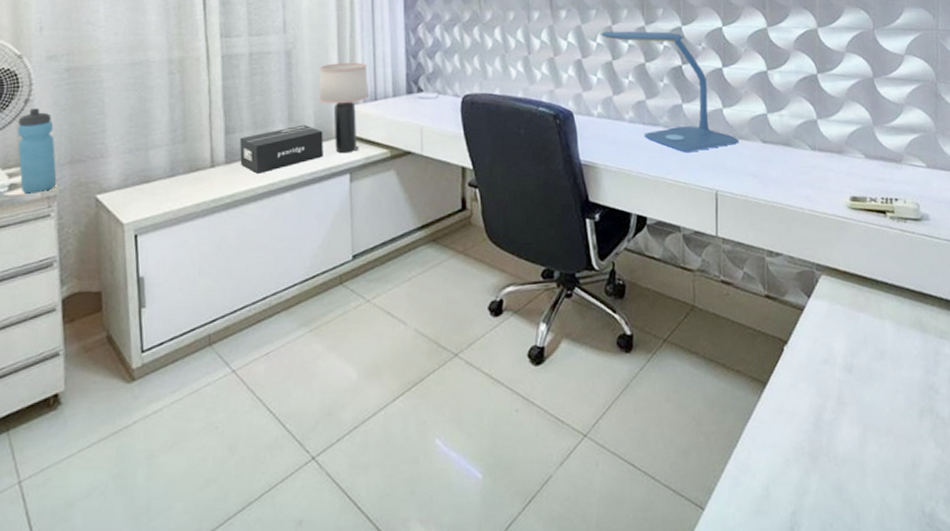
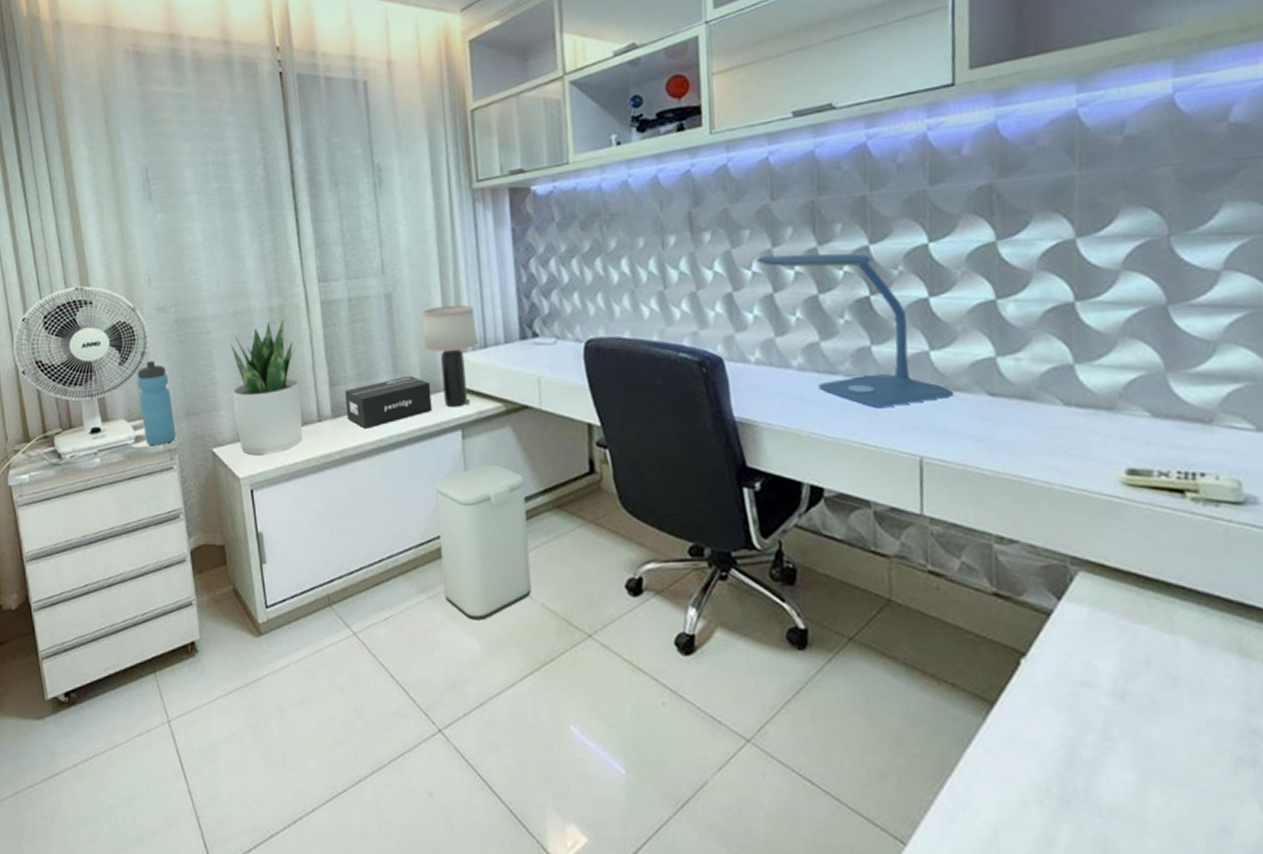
planter: none [123,70,195,201] -> present [230,319,303,455]
pedal bin: none [323,203,407,349] -> present [436,464,532,620]

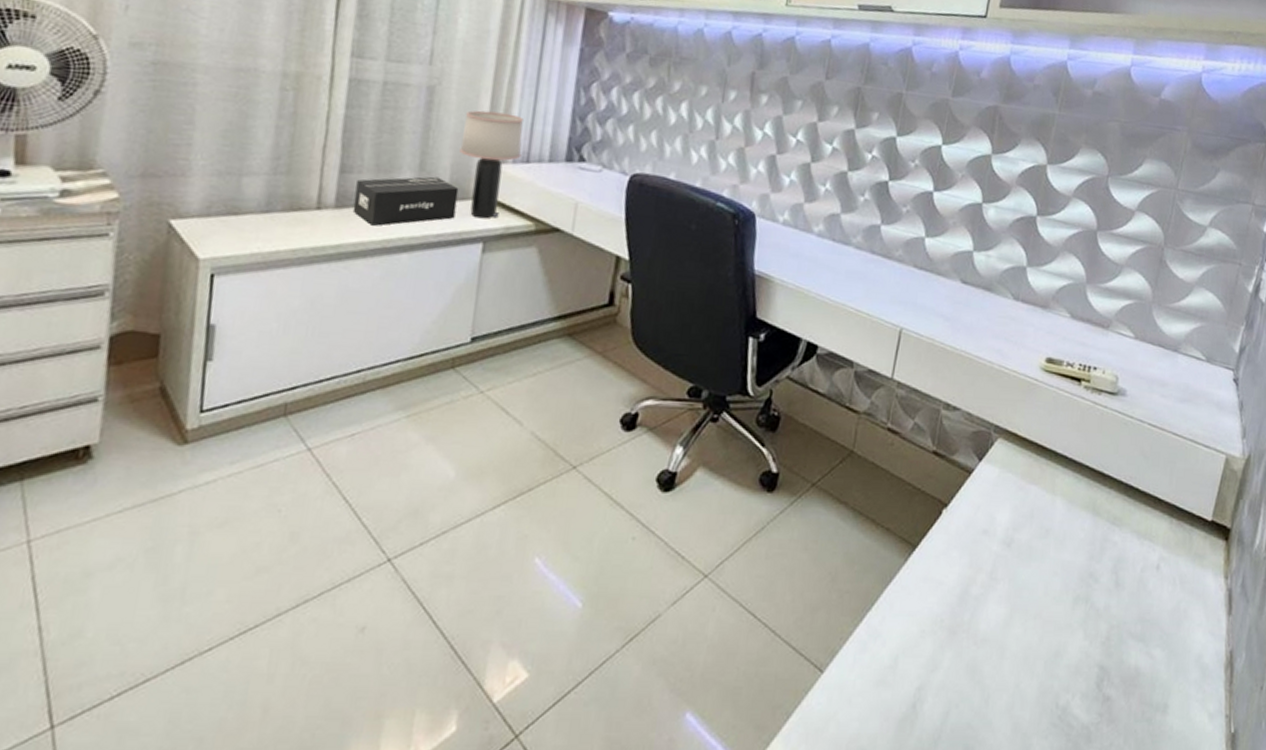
water bottle: present [137,361,176,446] -> none [75,103,127,207]
planter: present [230,319,303,455] -> none [208,87,307,237]
pedal bin: present [436,464,532,620] -> none [426,282,540,444]
desk lamp: present [756,253,953,409] -> none [802,128,936,281]

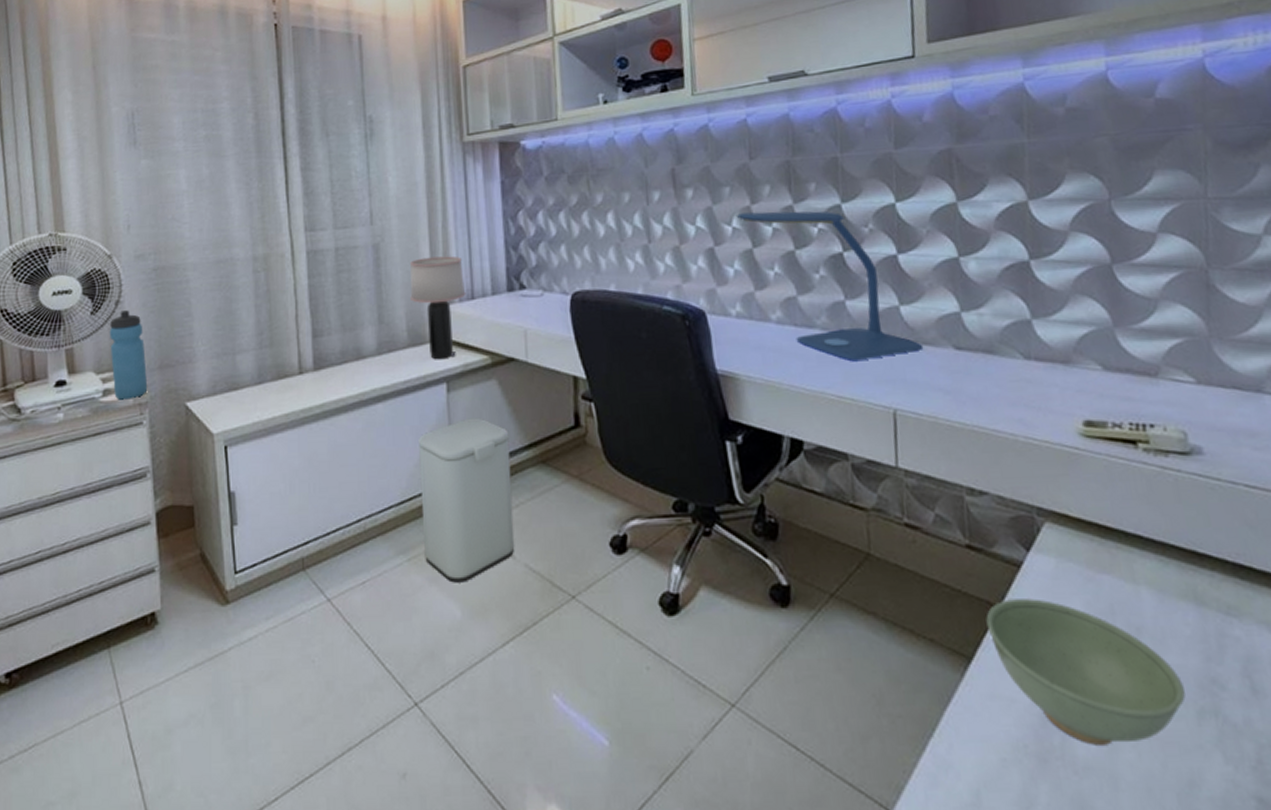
water bottle: none [75,103,127,207] -> present [109,310,148,400]
box: present [352,176,459,226] -> none [328,327,417,382]
pedal bin: none [426,282,540,444] -> present [419,417,515,583]
desk lamp: none [802,128,936,281] -> present [736,211,922,362]
bowl: none [934,499,1069,622] -> present [985,598,1186,745]

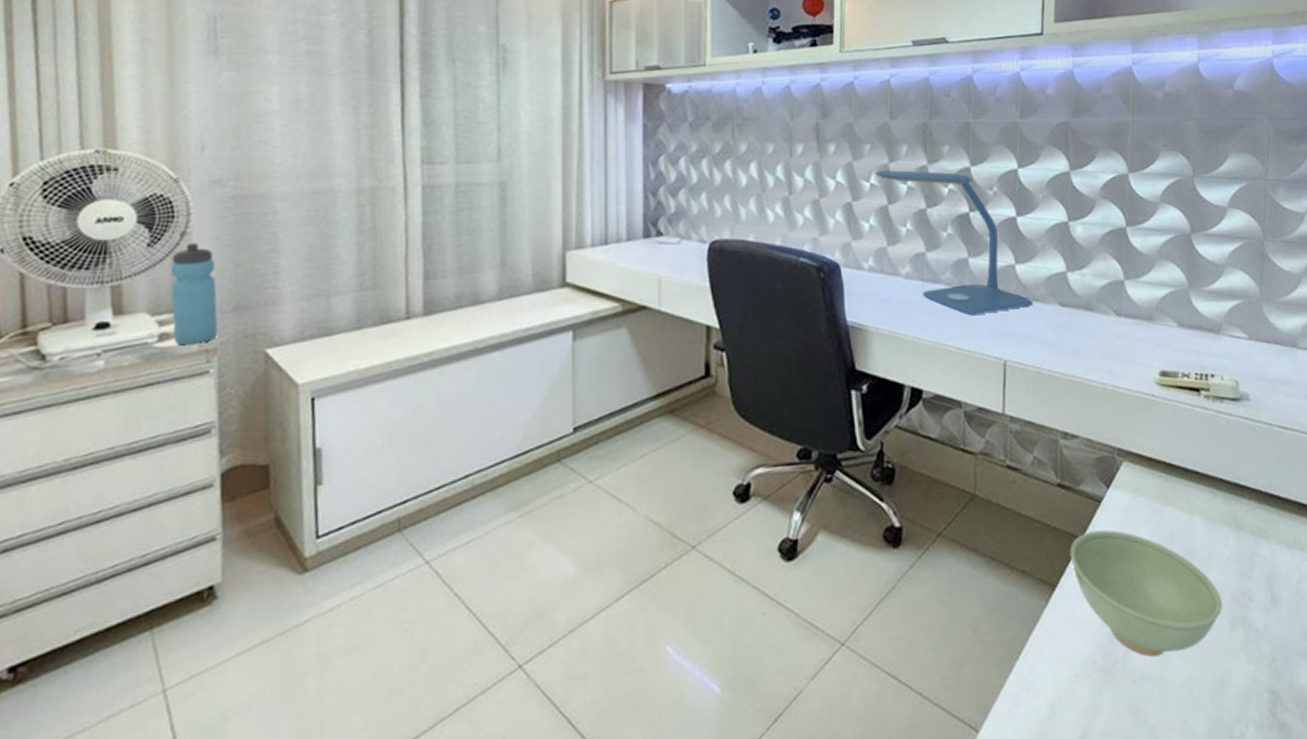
table lamp: present [410,256,466,360] -> none [538,198,599,307]
pedal bin: present [419,417,515,583] -> none [537,367,636,538]

